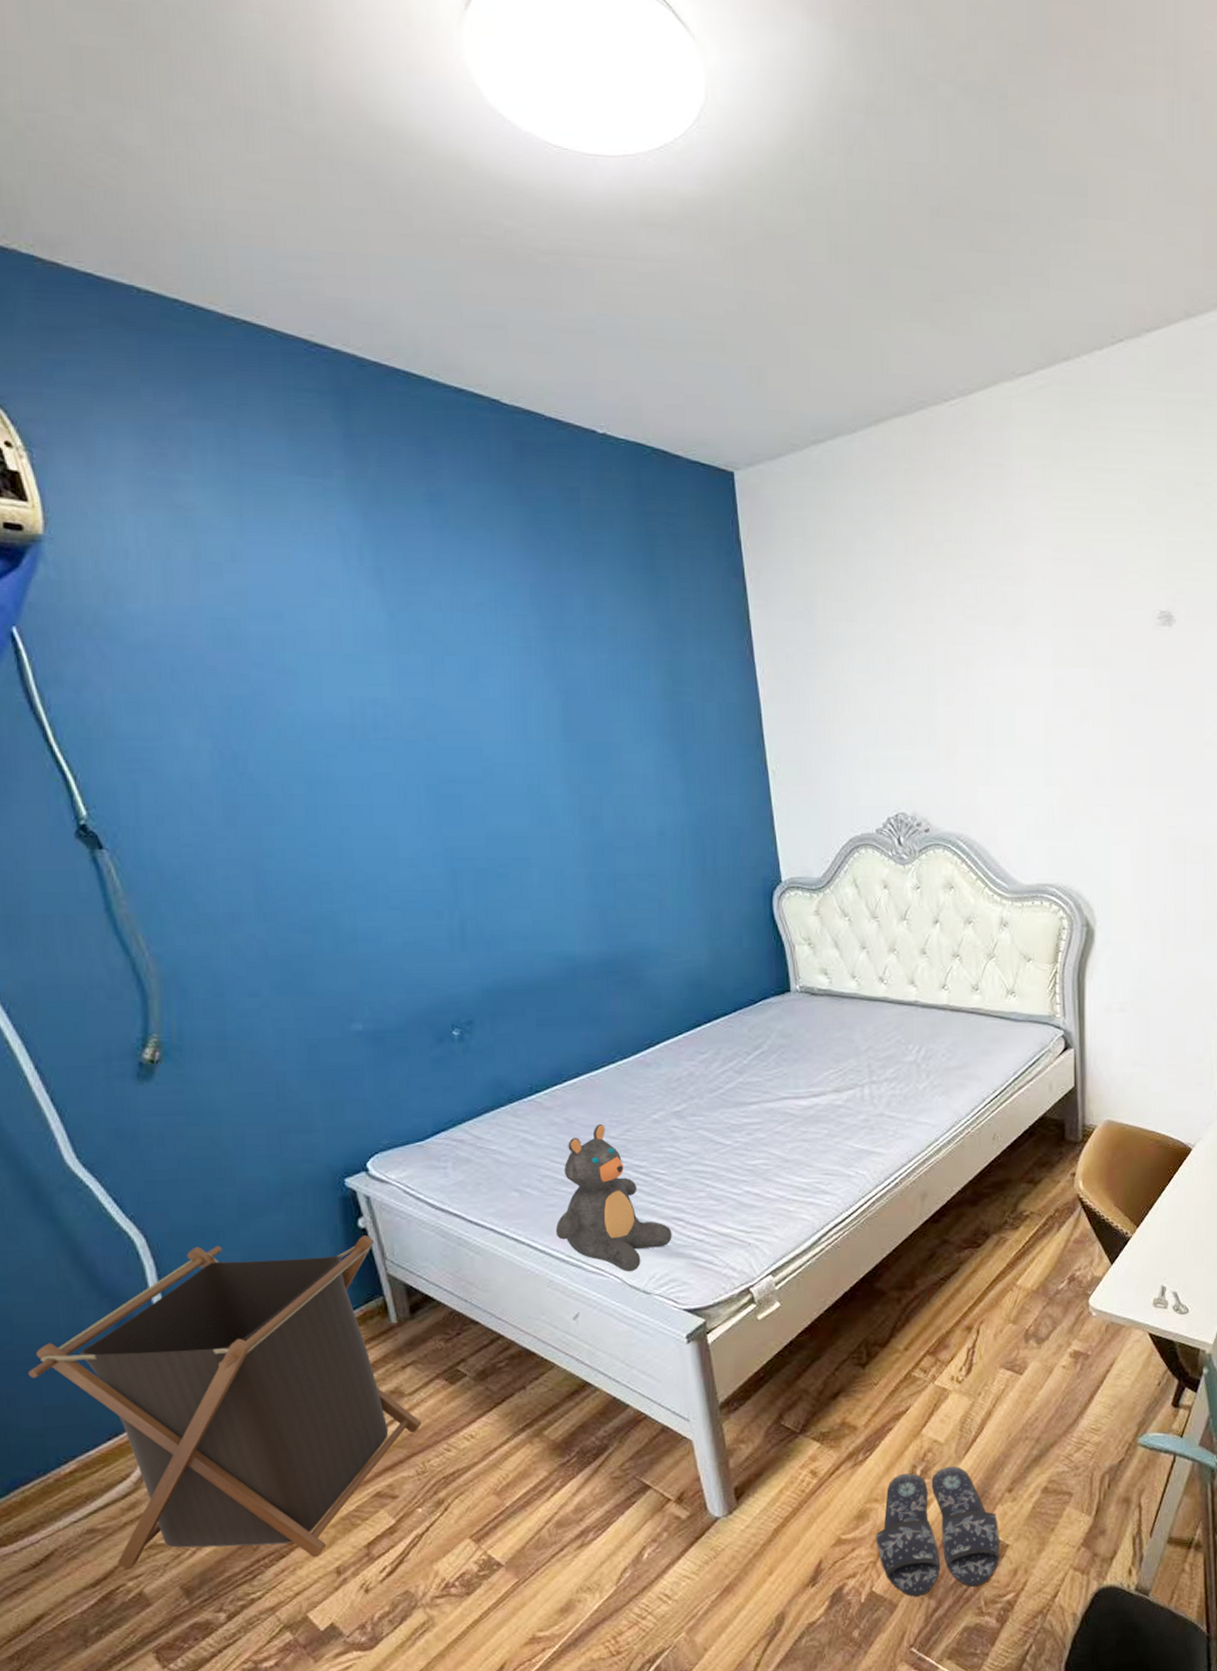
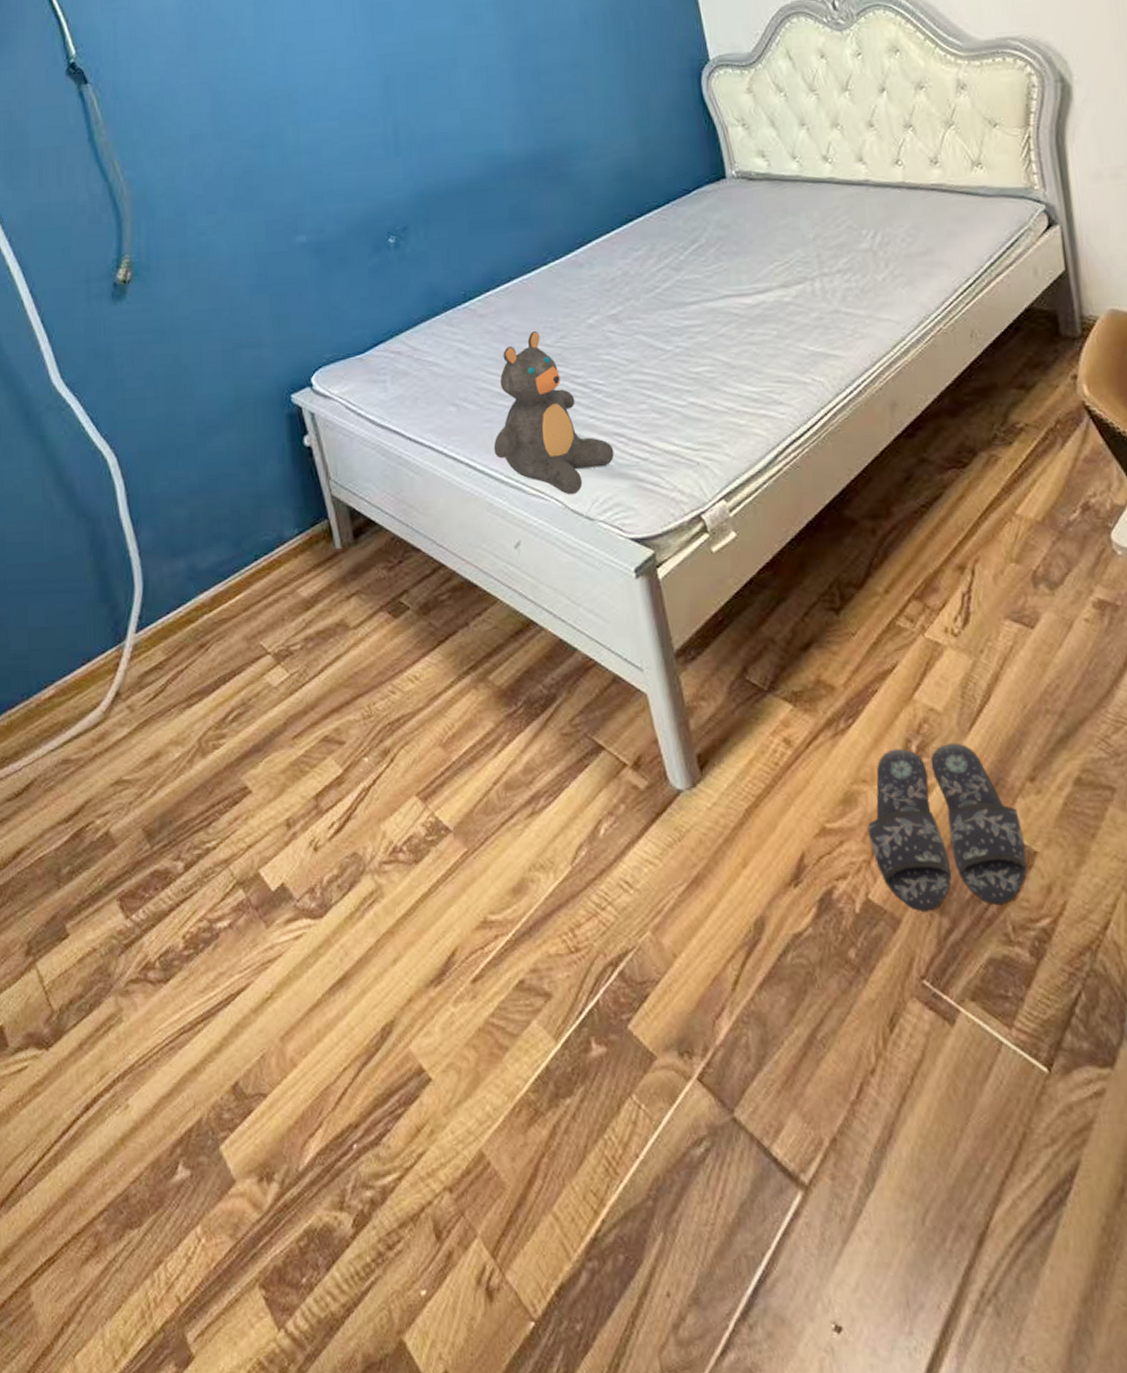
laundry basket: present [28,1235,422,1569] -> none [17,454,367,806]

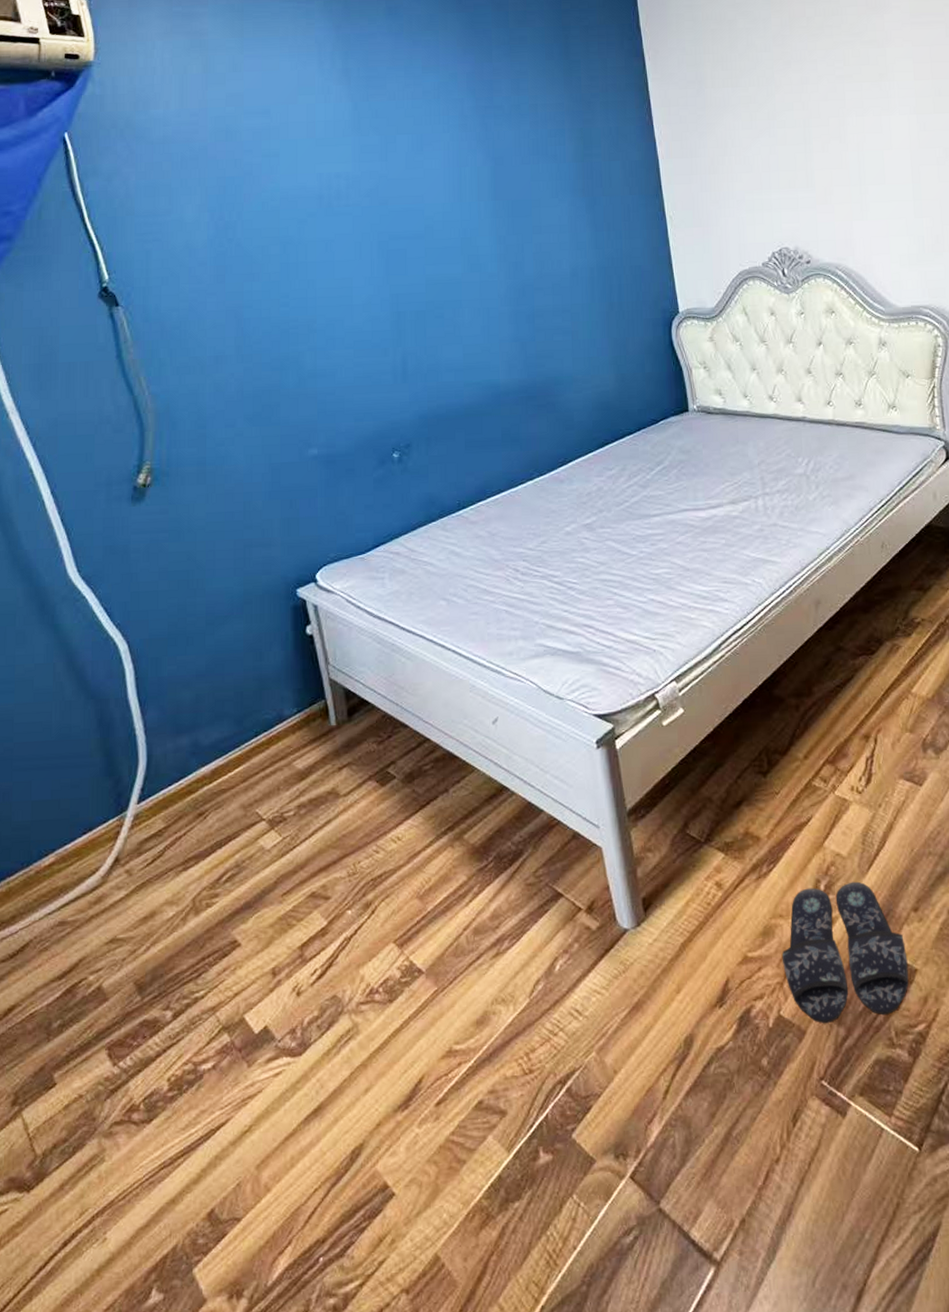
stuffed animal: present [493,331,614,495] -> none [478,537,583,678]

